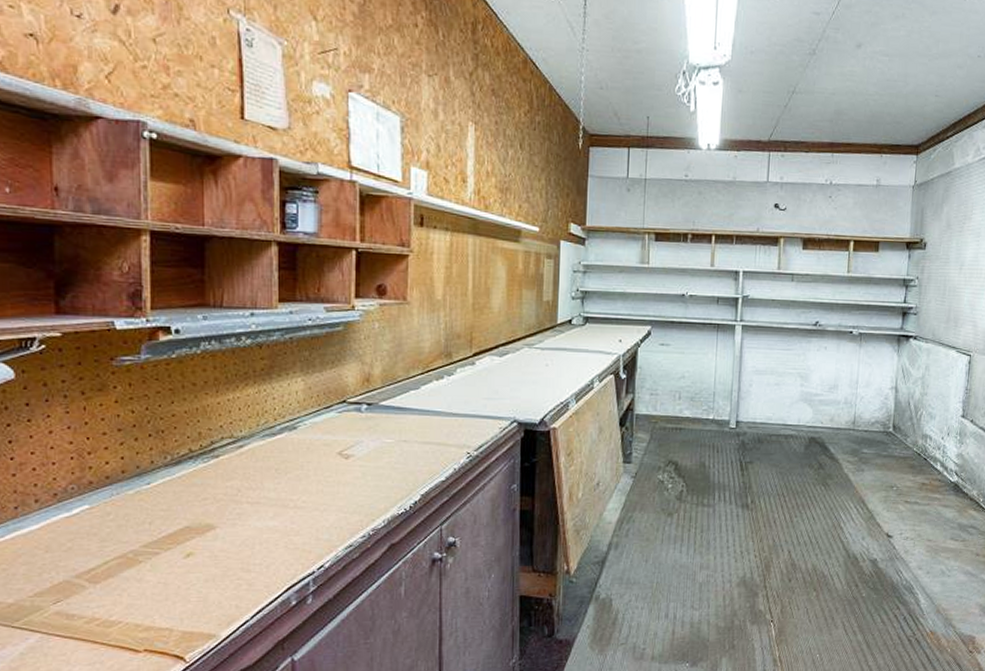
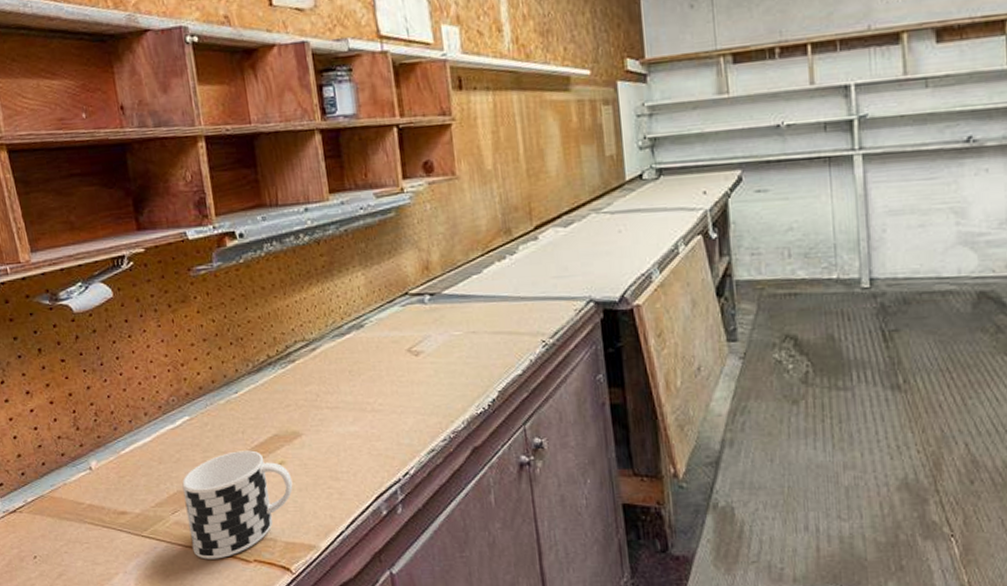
cup: none [70,541,199,650] -> present [182,450,293,560]

